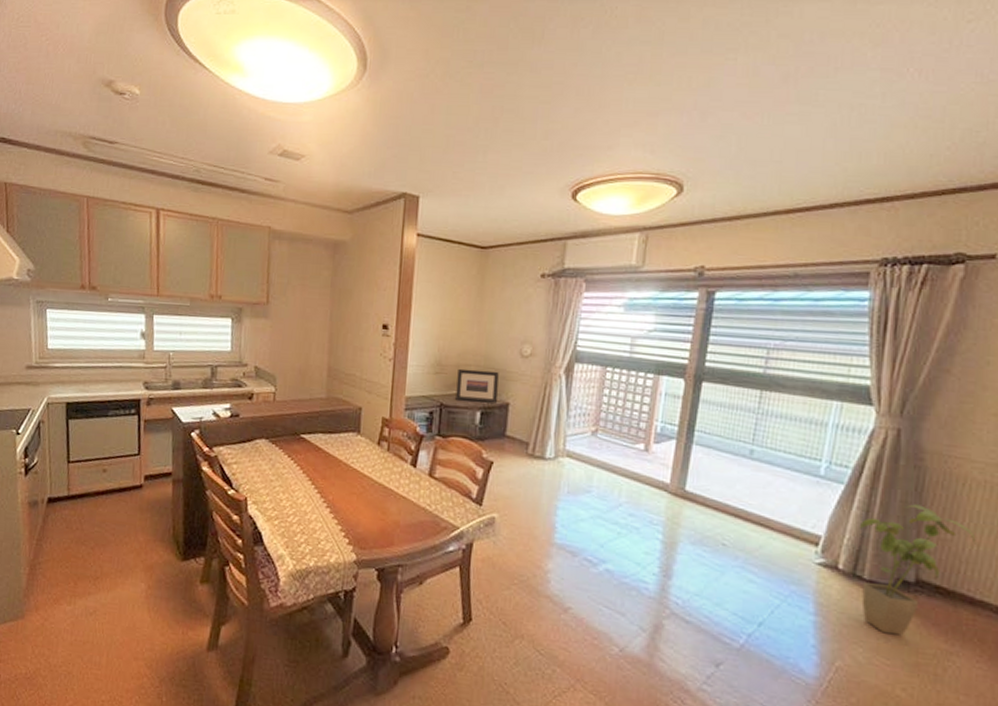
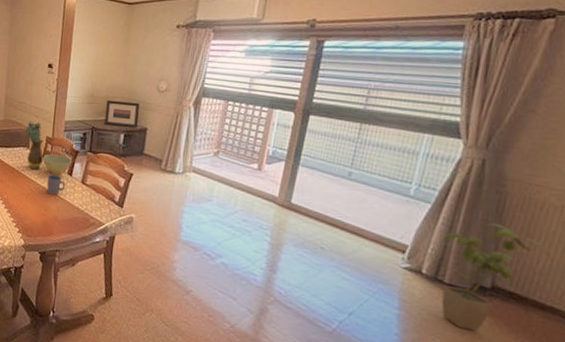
vase: none [356,397,379,461] -> present [26,120,44,170]
bowl: none [378,440,417,467] -> present [42,154,73,175]
mug: none [384,466,408,493] -> present [47,174,66,195]

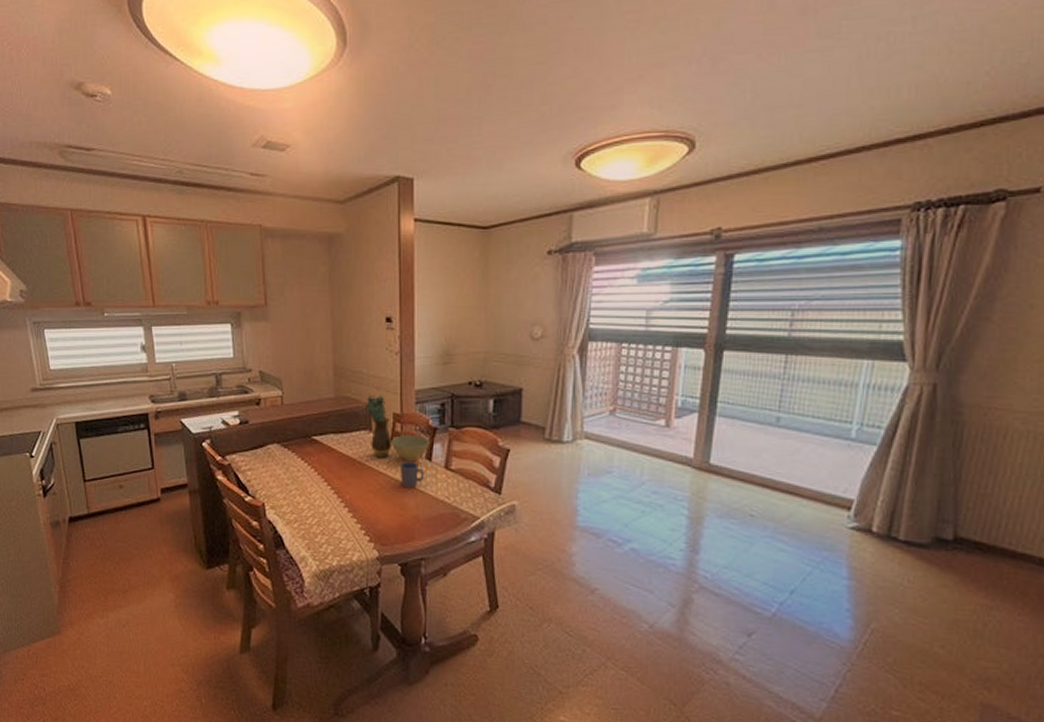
picture frame: present [104,100,140,128] -> none [467,356,510,390]
house plant: present [441,223,550,332] -> none [895,460,1018,594]

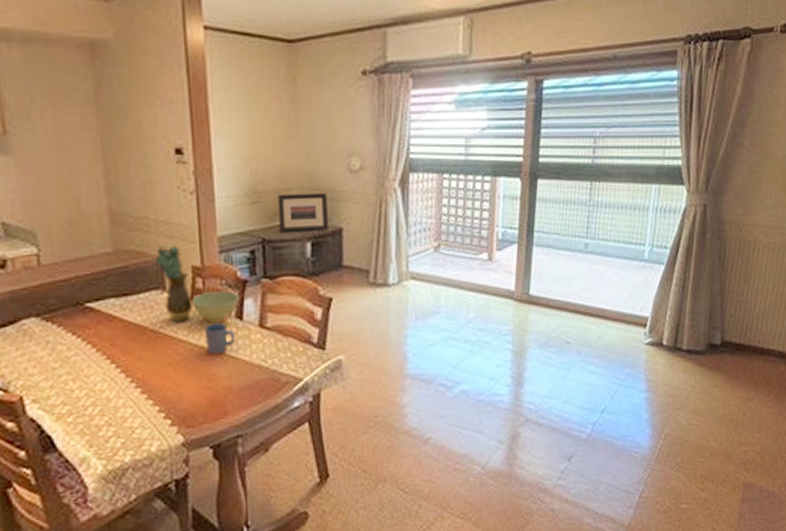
picture frame: none [467,356,510,390] -> present [278,192,328,232]

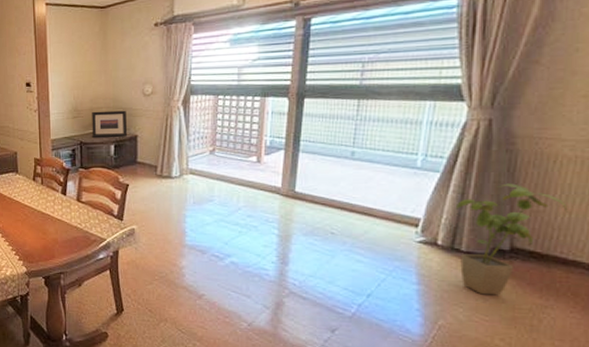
vase: present [155,244,194,323] -> none [12,144,35,194]
bowl: present [191,290,240,324] -> none [33,174,65,196]
mug: present [204,323,235,355] -> none [41,196,61,217]
house plant: none [678,273,764,395] -> present [457,183,568,296]

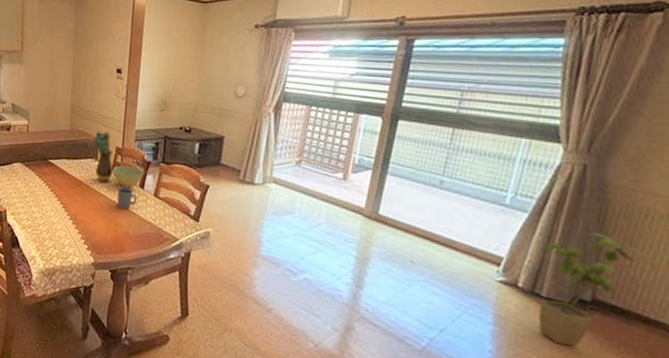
vase: none [12,144,35,194] -> present [94,130,113,183]
bowl: none [33,174,65,196] -> present [112,165,144,188]
mug: none [41,196,61,217] -> present [117,187,137,210]
picture frame: present [92,110,127,137] -> none [178,106,216,137]

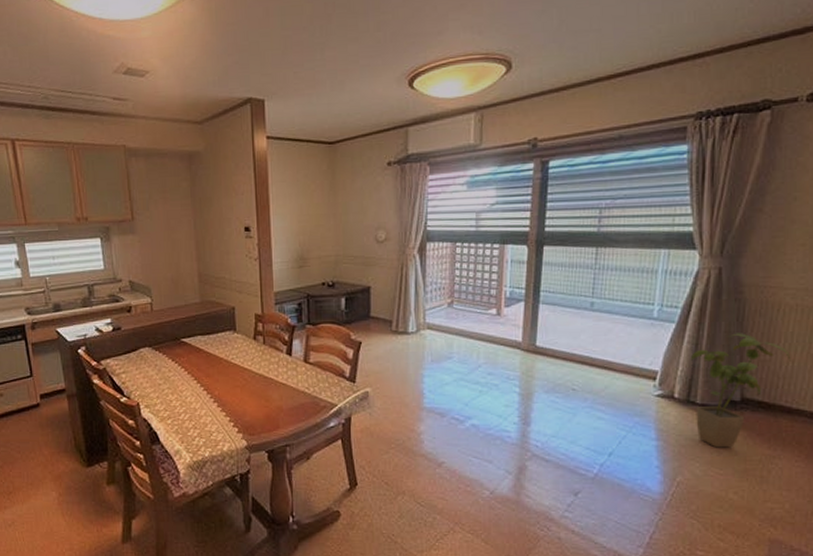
vase: present [94,130,113,183] -> none [229,297,256,356]
bowl: present [112,165,144,188] -> none [254,332,290,358]
mug: present [117,187,137,210] -> none [263,357,286,381]

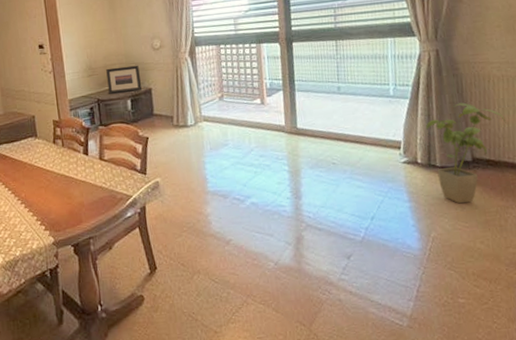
picture frame: none [320,258,359,289] -> present [106,65,142,94]

